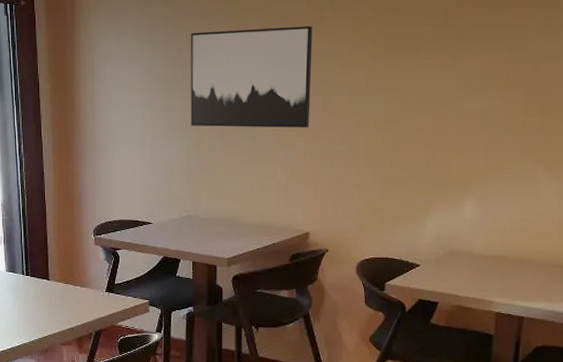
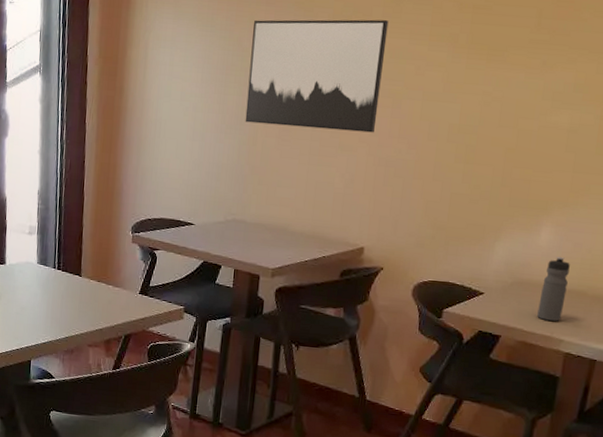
water bottle: none [469,227,493,285] -> present [537,257,570,321]

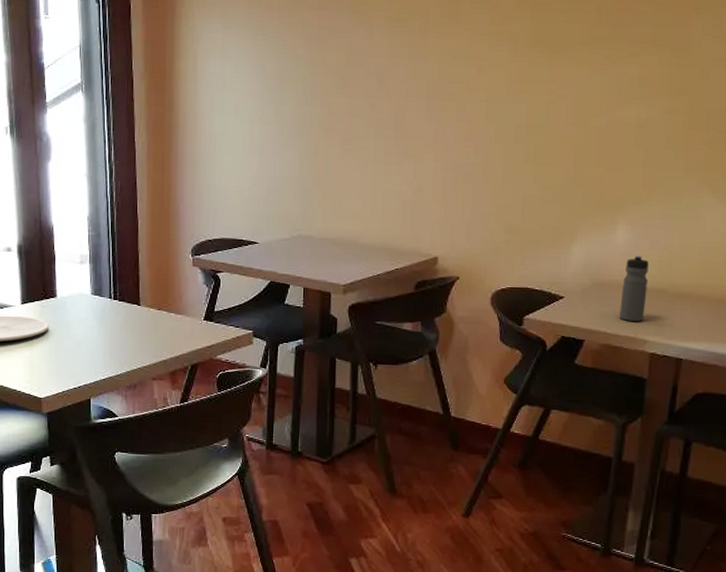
wall art: present [245,19,389,133] -> none [304,21,447,138]

